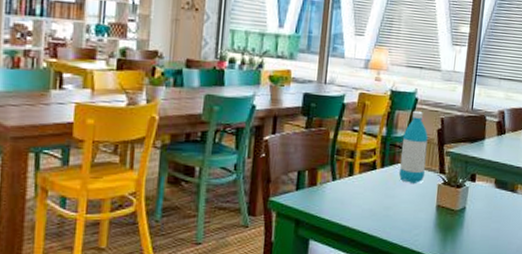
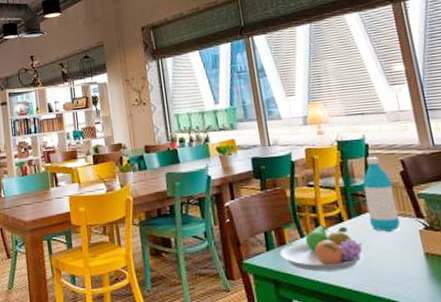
fruit bowl: none [308,171,387,215] -> present [280,226,365,272]

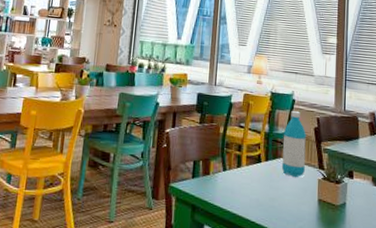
fruit bowl: present [280,226,365,272] -> none [203,163,272,205]

